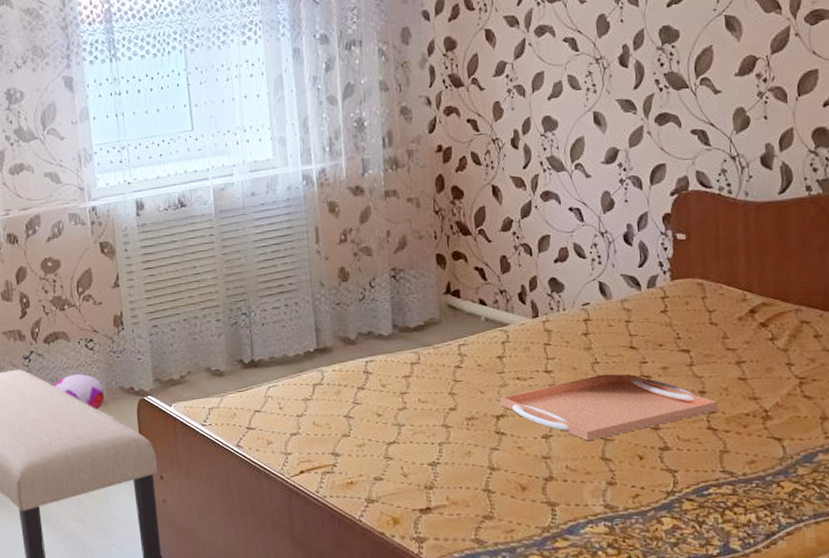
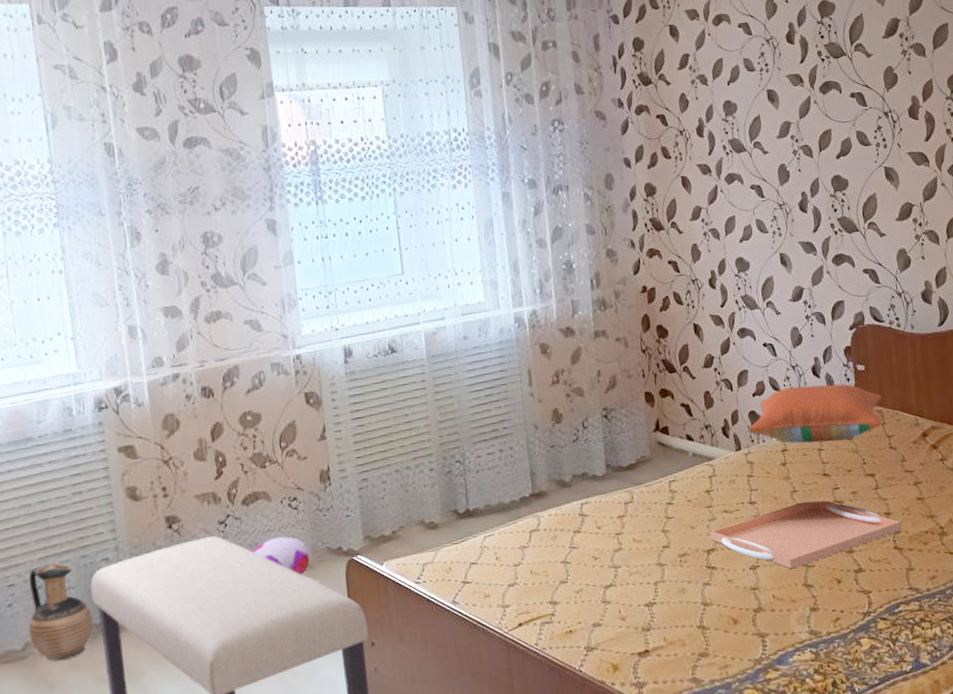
pillow: none [546,253,704,314] -> present [747,384,882,444]

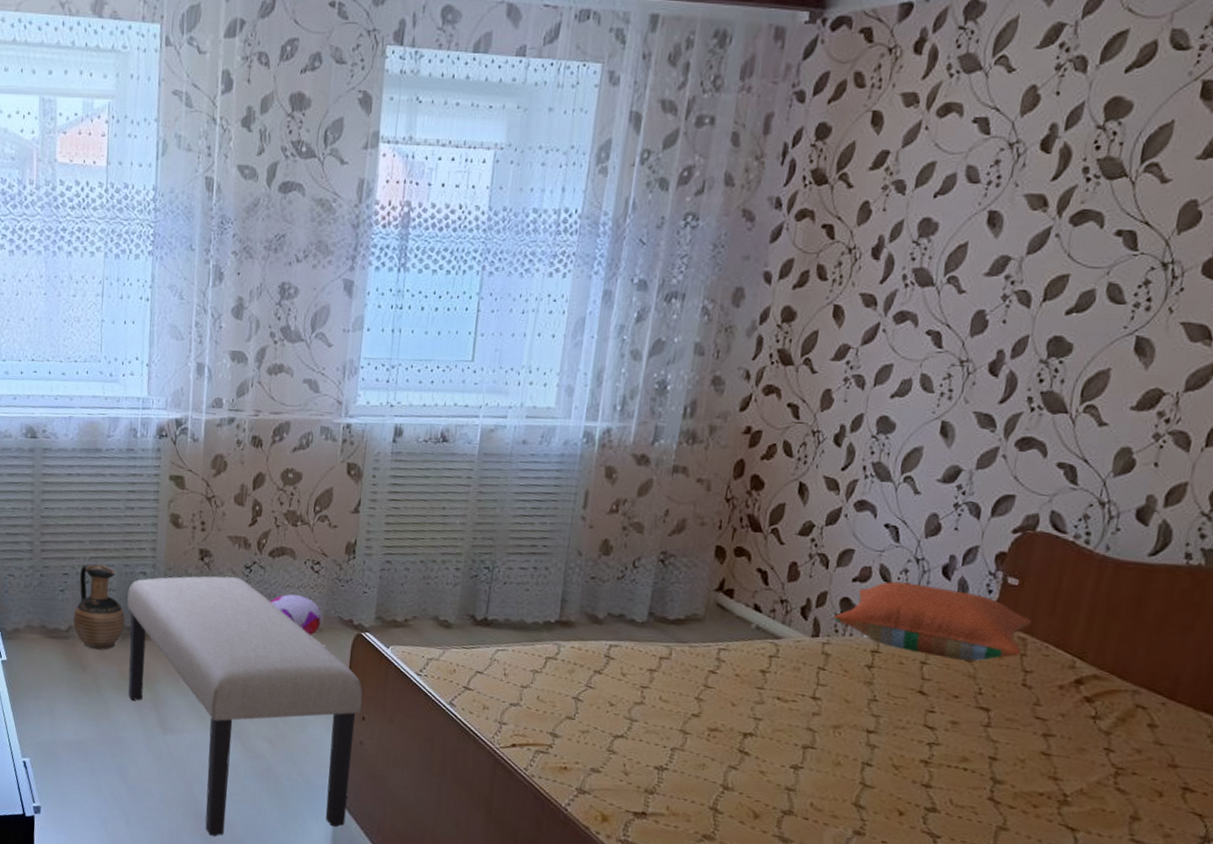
serving tray: present [710,500,902,569] -> none [751,713,1009,783]

